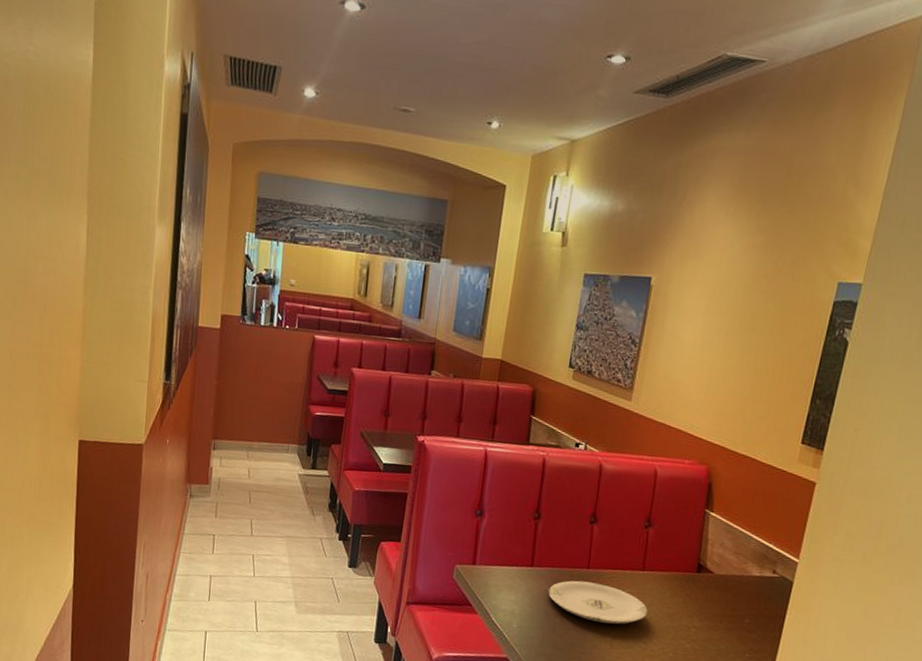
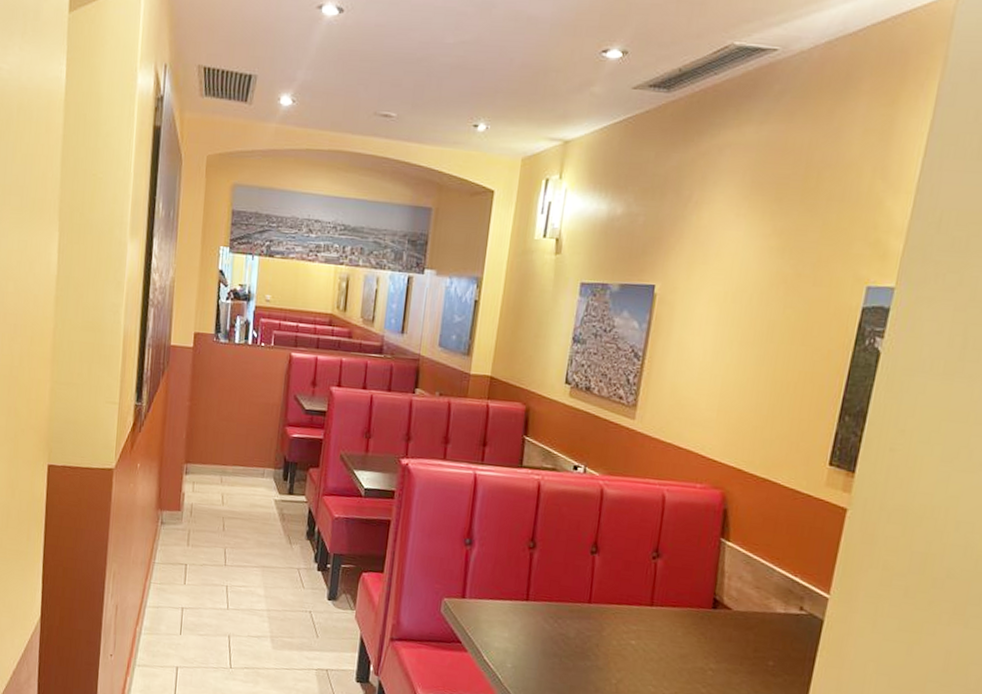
plate: present [548,580,648,625] -> none [545,616,657,666]

